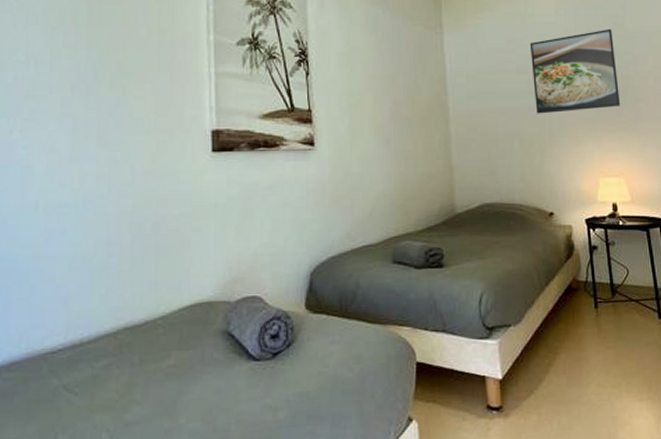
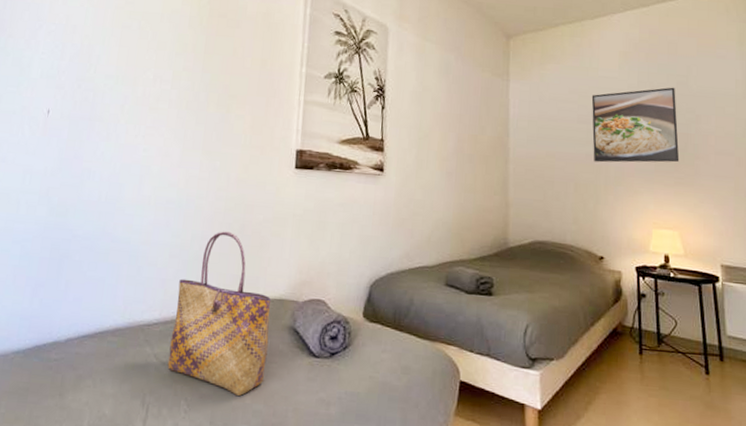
tote bag: none [81,232,200,417] -> present [167,231,271,396]

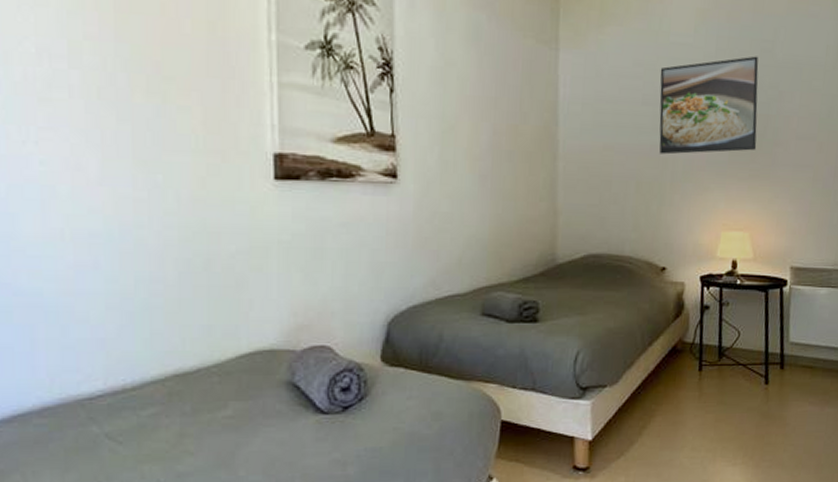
tote bag: present [167,231,271,396] -> none [125,269,261,469]

